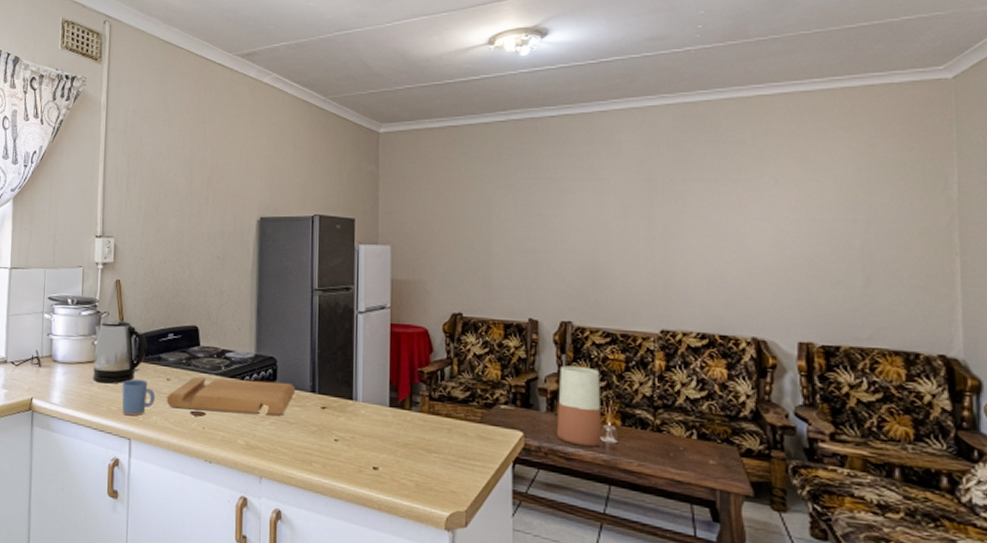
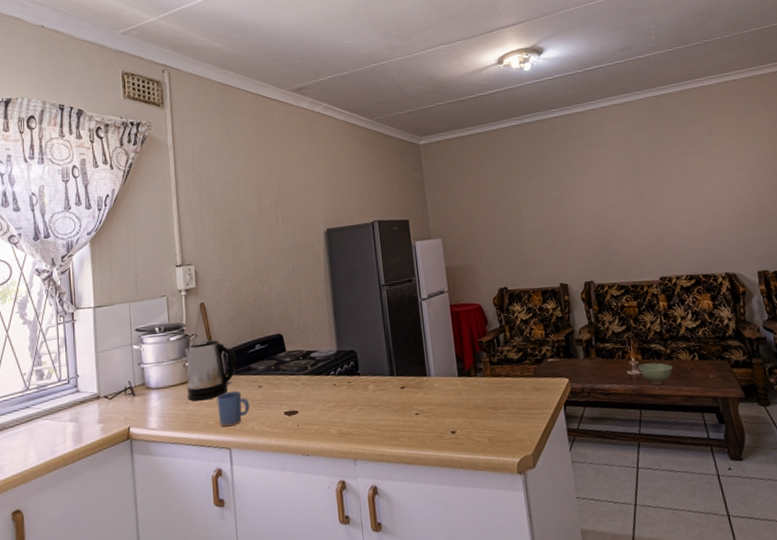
cutting board: present [166,377,296,415] -> none [260,370,377,412]
vase: present [556,365,602,447] -> none [589,316,630,382]
bowl: none [614,431,661,461] -> present [637,362,673,385]

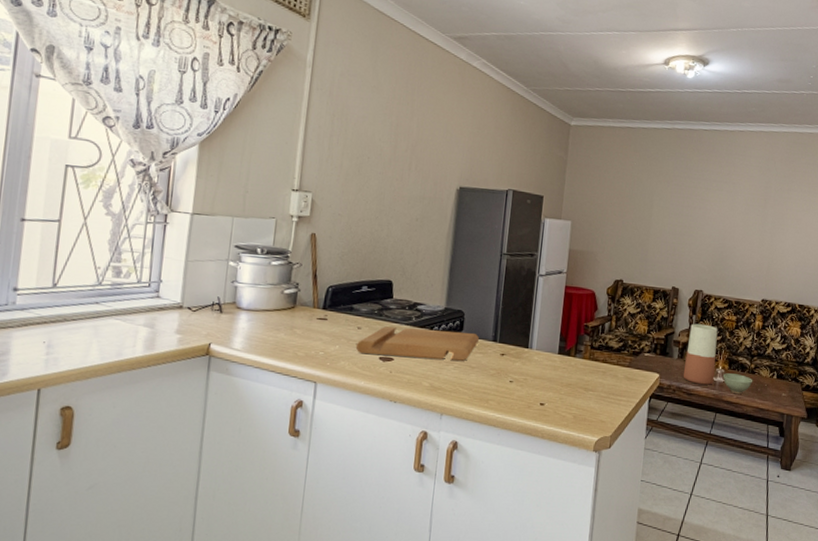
kettle: present [185,340,237,401] -> none [280,271,340,331]
mug: present [217,390,250,427] -> none [309,327,345,361]
cutting board: none [260,370,377,412] -> present [355,326,480,361]
vase: none [589,316,630,382] -> present [683,323,718,385]

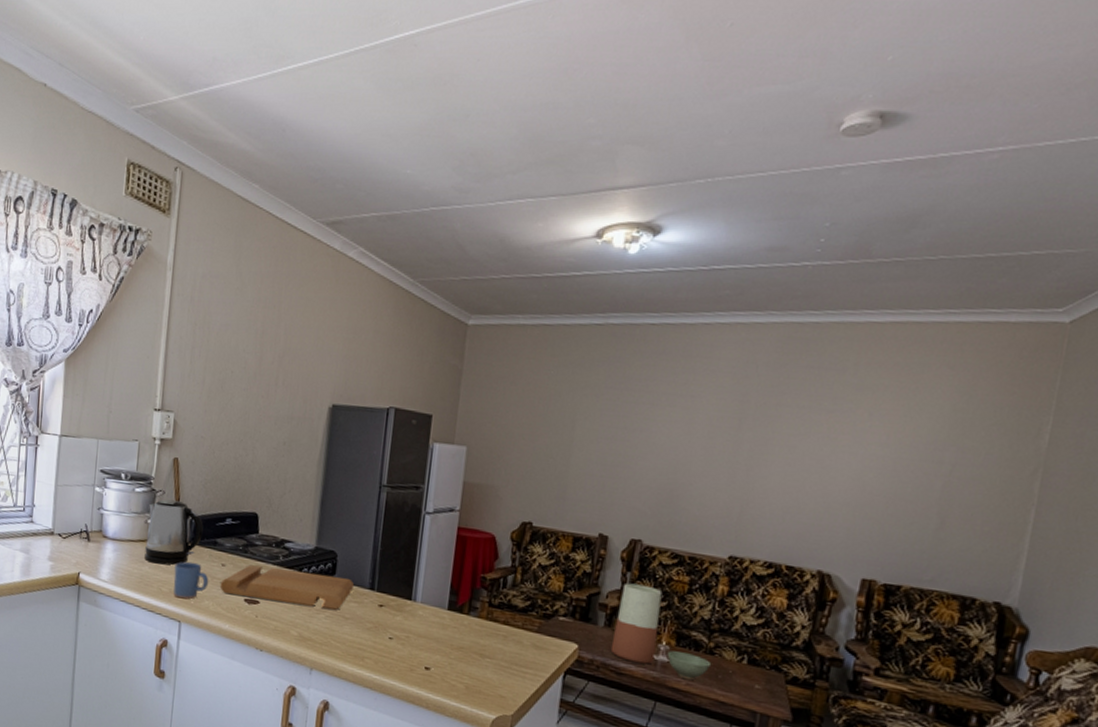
kettle: none [280,271,340,331] -> present [144,499,203,565]
mug: none [309,327,345,361] -> present [173,562,209,599]

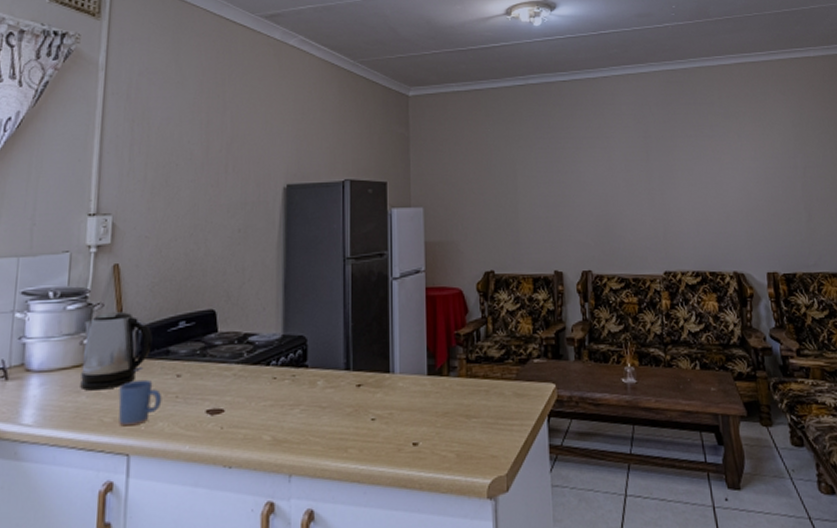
cutting board: present [219,564,355,610] -> none [175,362,329,409]
vase: present [610,583,663,665] -> none [584,312,624,391]
bowl: present [667,650,712,681] -> none [633,370,672,397]

